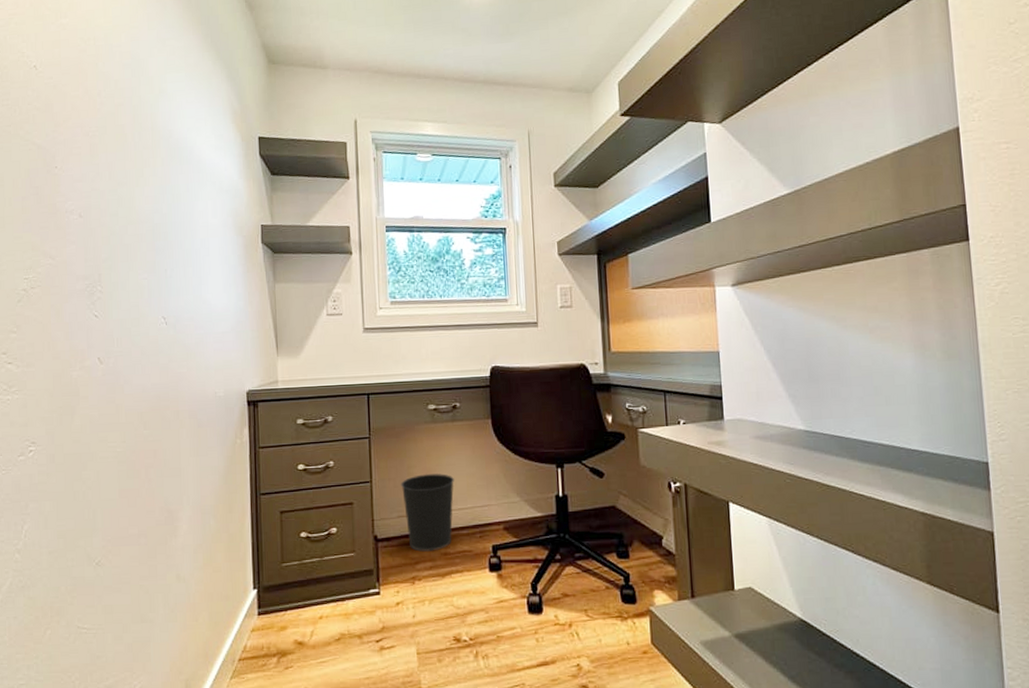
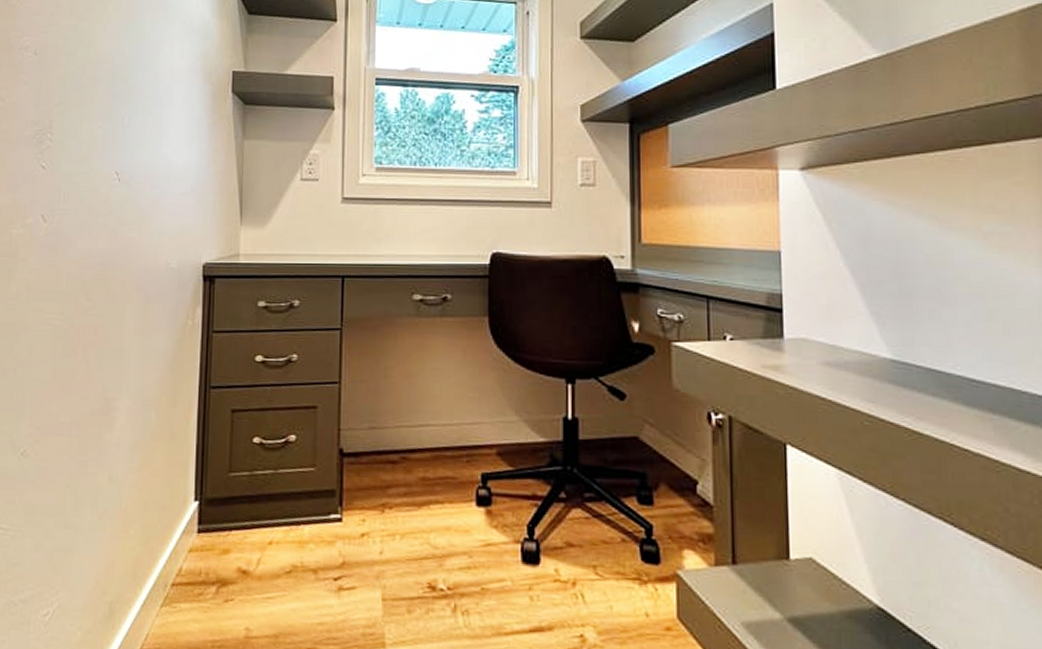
wastebasket: present [401,474,454,552] -> none [375,378,439,474]

